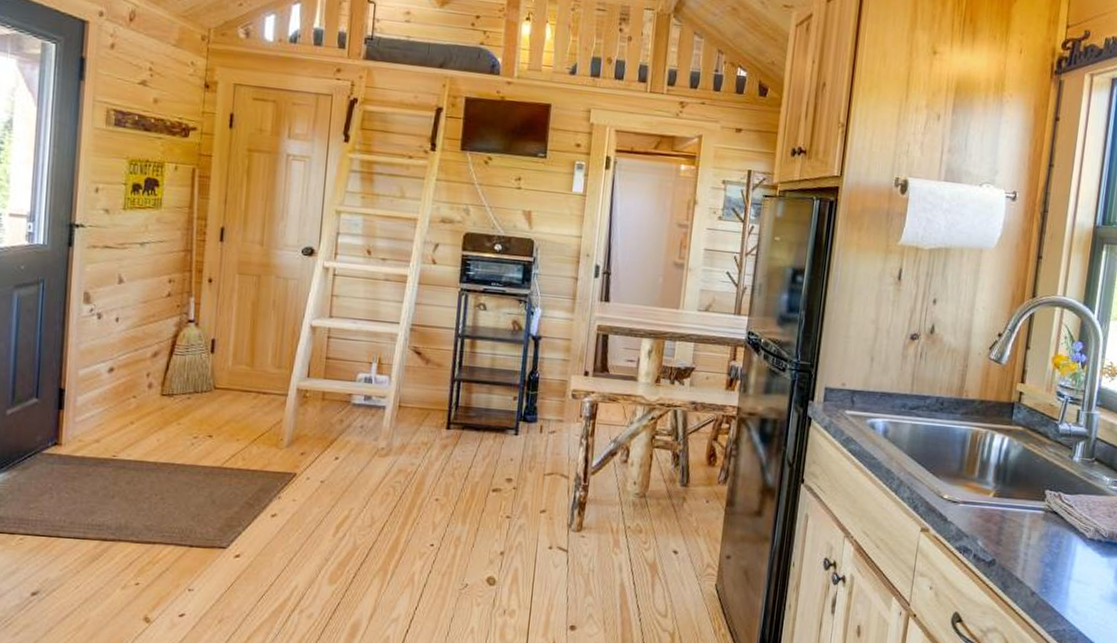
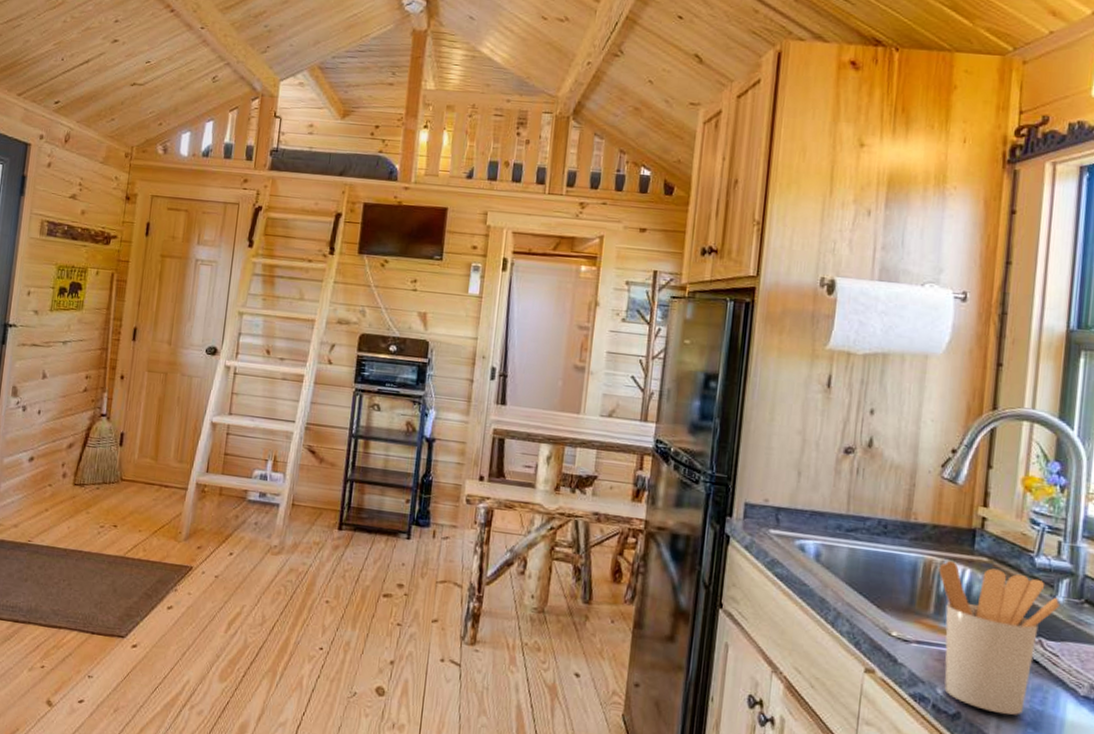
utensil holder: none [983,430,1077,559] -> present [939,560,1061,715]

